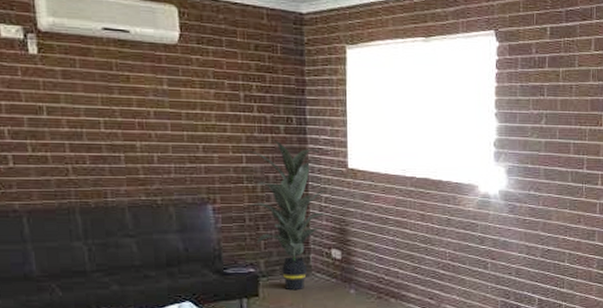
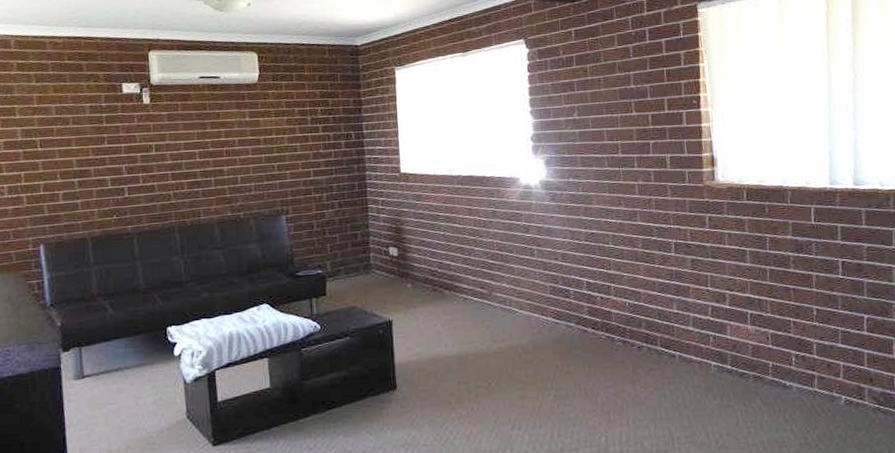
indoor plant: present [246,140,337,291] -> none [314,154,393,288]

